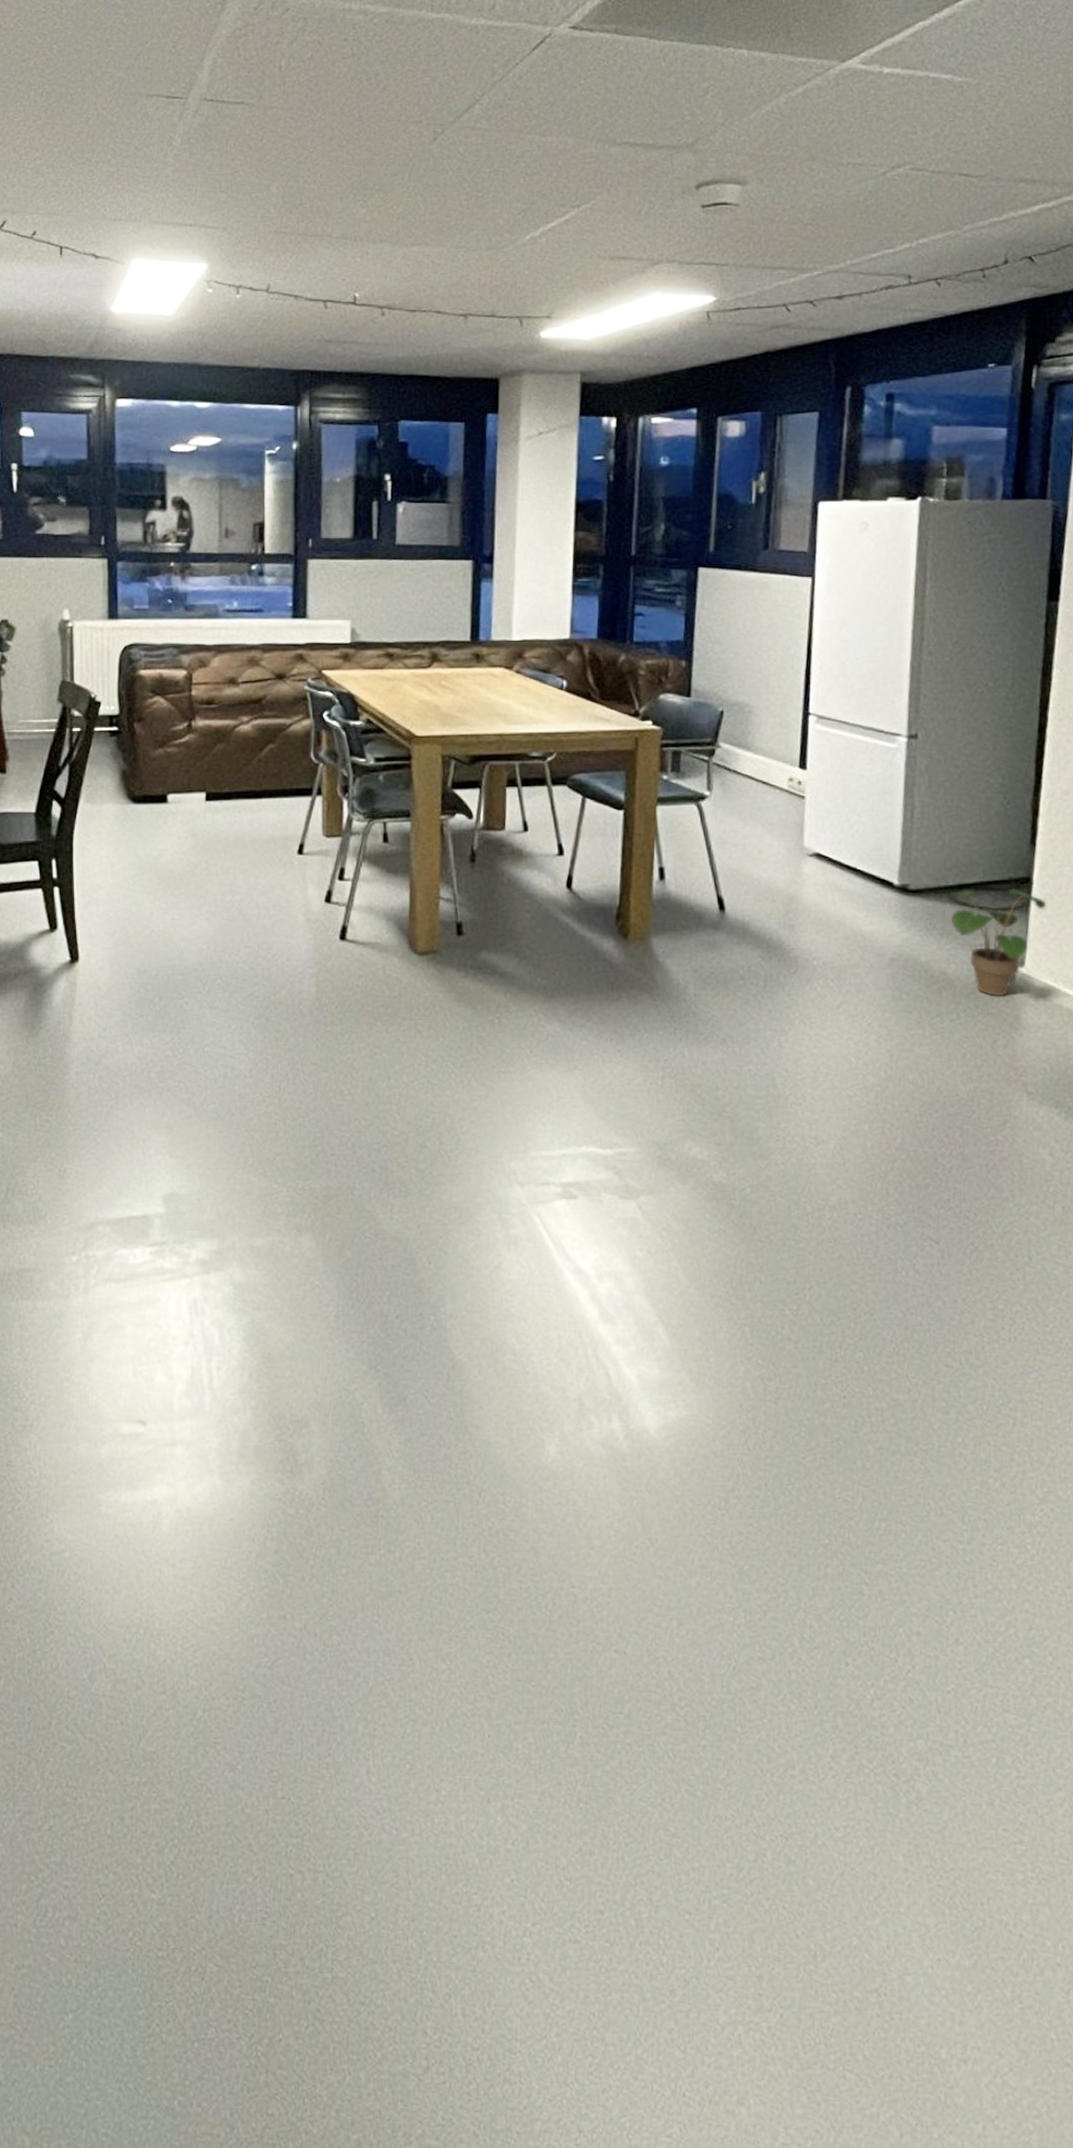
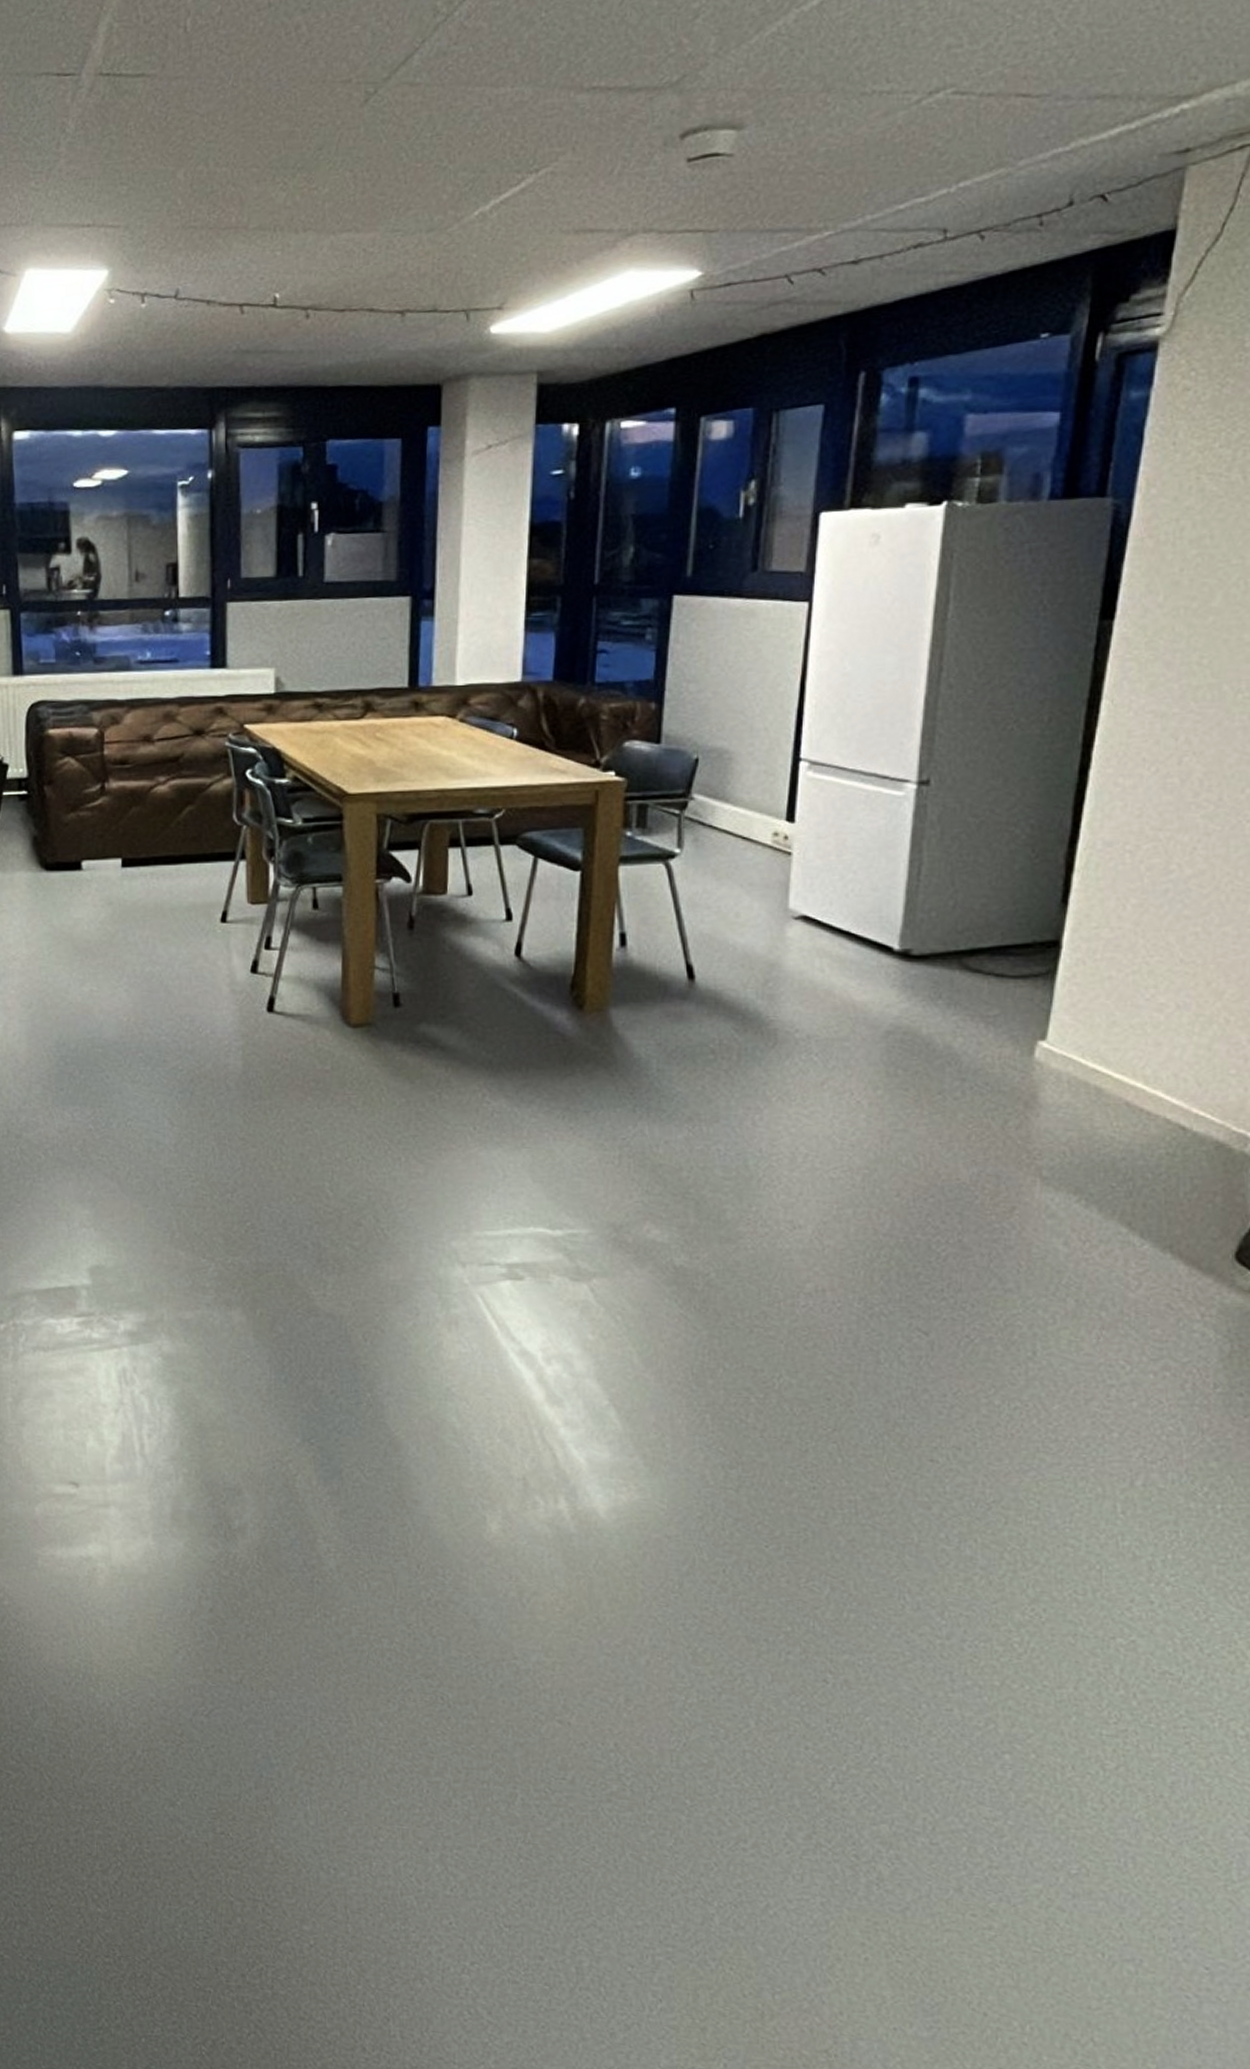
potted plant: present [948,888,1047,997] -> none [958,953,1078,1074]

